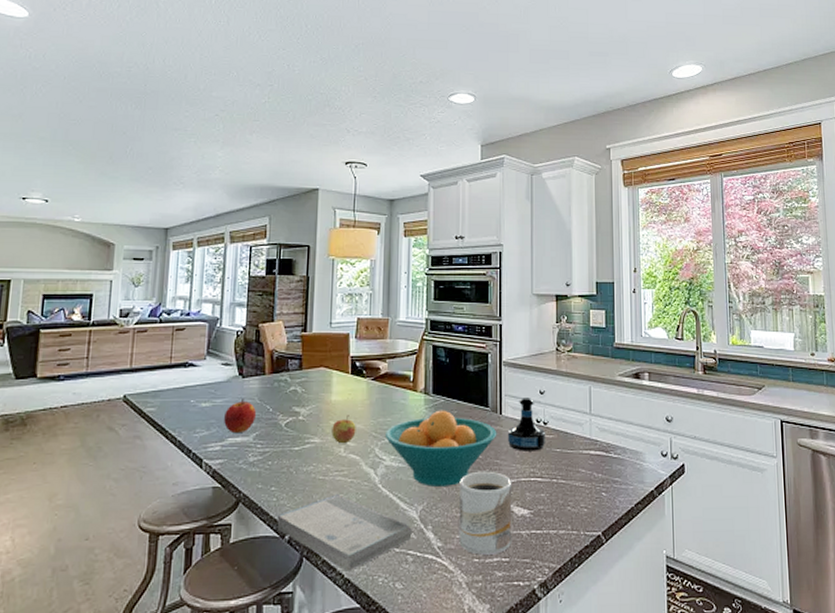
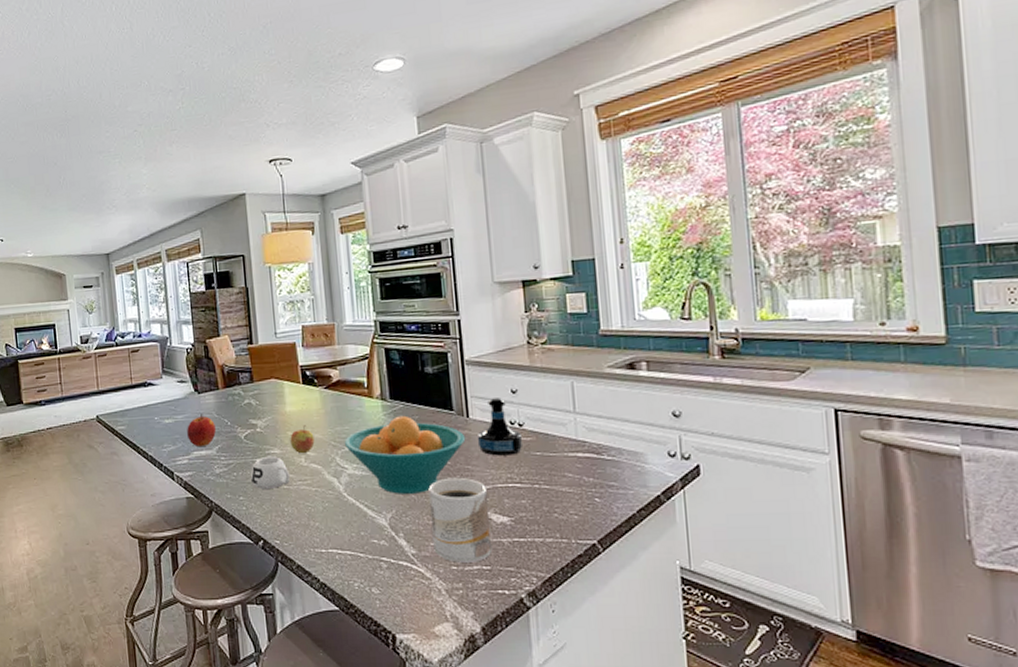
book: present [276,494,412,571] -> none [249,503,384,576]
mug: none [285,446,326,479] -> present [250,457,290,489]

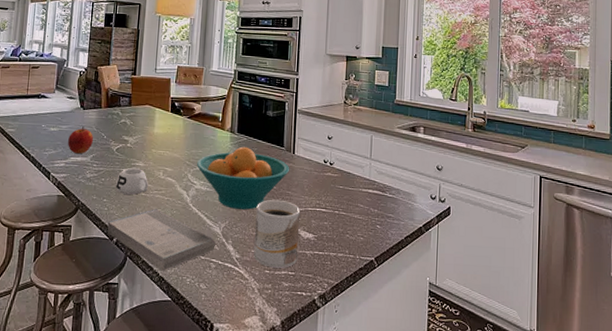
book: none [249,503,384,576] -> present [107,209,216,271]
apple: present [290,425,315,454] -> none [153,145,173,169]
tequila bottle: present [478,398,524,456] -> none [299,141,332,187]

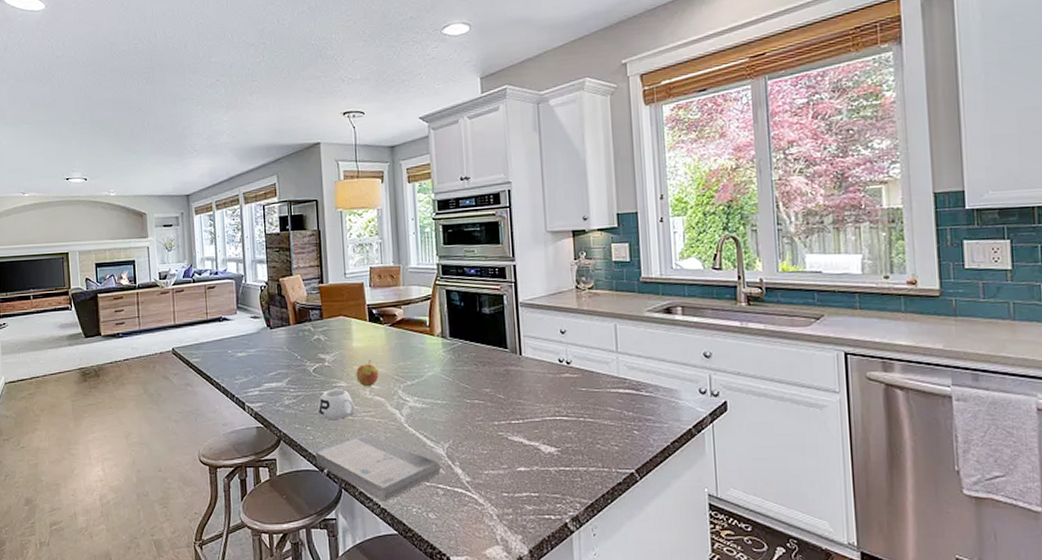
apple: present [68,126,93,154] -> none [259,348,286,379]
apple: none [153,145,173,169] -> present [356,360,379,387]
fruit bowl: present [196,146,290,210] -> none [406,352,518,426]
mug: present [254,199,301,268] -> none [483,410,541,490]

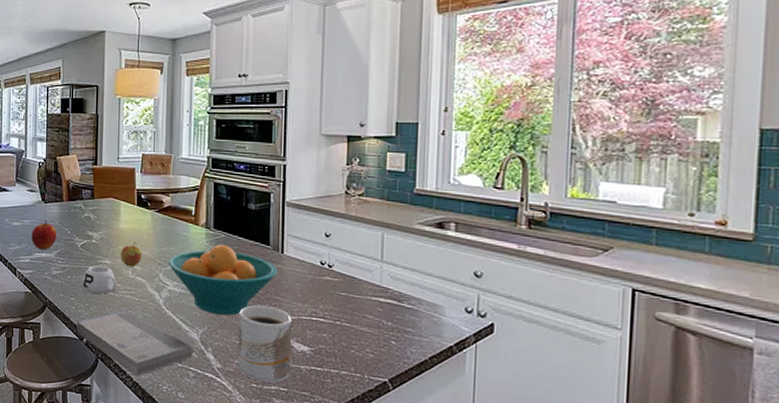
apple: none [259,348,286,379] -> present [32,221,56,249]
fruit bowl: none [406,352,518,426] -> present [168,244,278,316]
mug: none [483,410,541,490] -> present [238,305,293,383]

